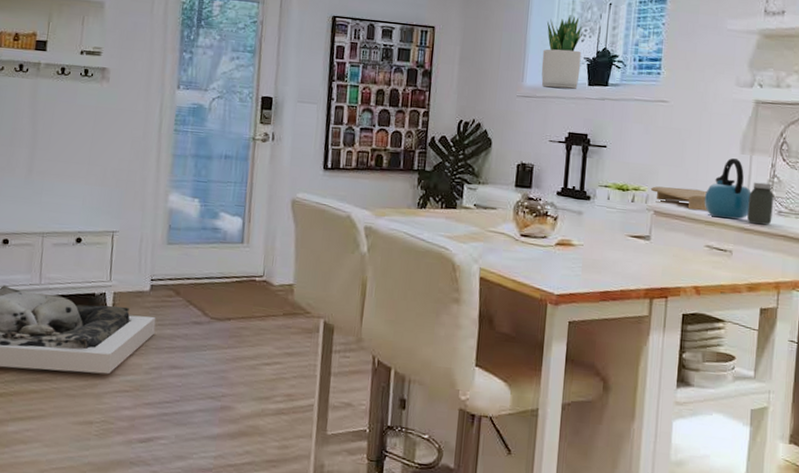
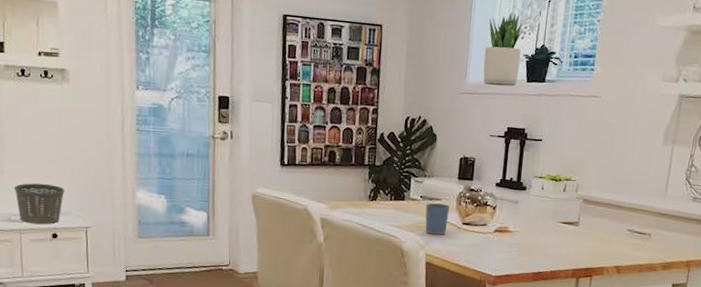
basket: none [41,183,94,229] -> present [13,183,65,225]
mug: none [479,212,506,248] -> present [425,203,449,235]
cutting board: present [650,186,707,211] -> none [580,176,631,198]
kettle: present [704,158,751,220] -> none [628,149,671,206]
jar: present [747,182,773,225] -> none [666,171,690,211]

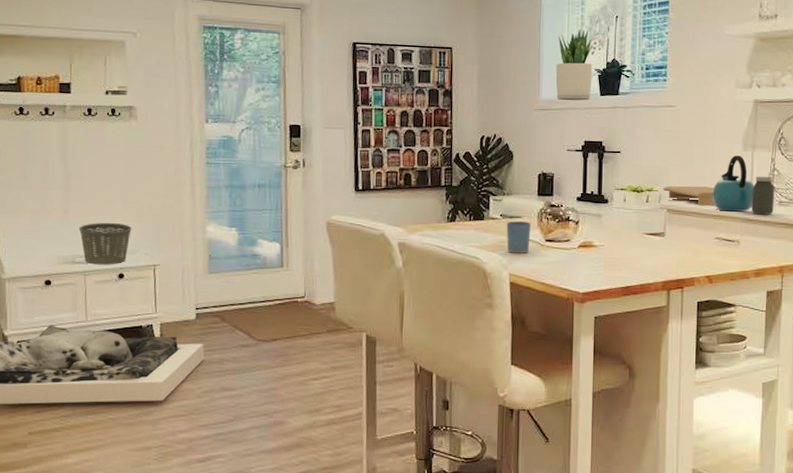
cutting board: none [580,176,631,198] -> present [662,186,715,206]
kettle: none [628,149,671,206] -> present [712,155,754,212]
jar: none [666,171,690,211] -> present [752,176,774,215]

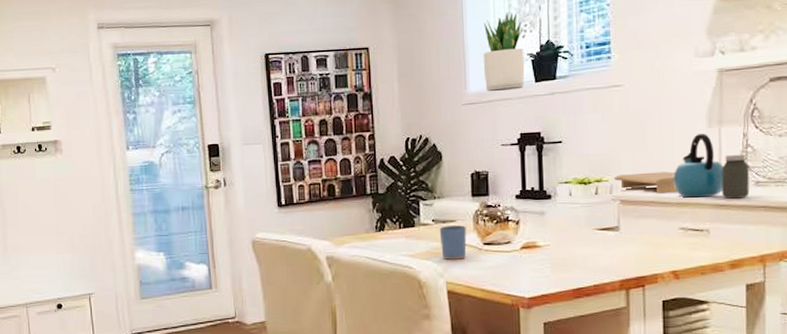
basket: present [78,222,132,265] -> none [17,255,66,297]

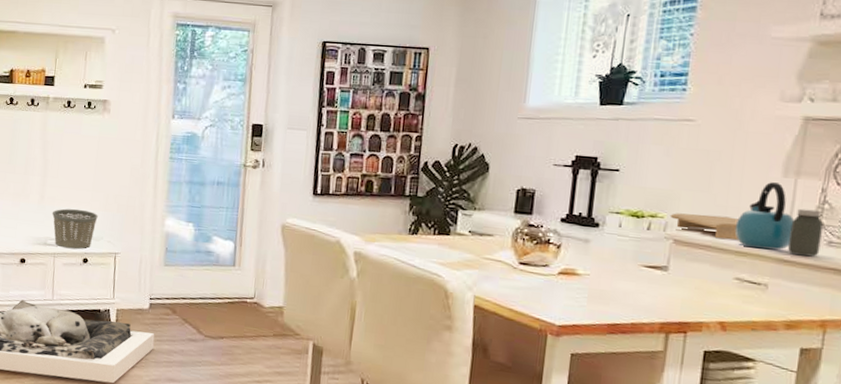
basket: none [17,255,66,297] -> present [52,208,98,250]
mug: present [439,225,467,260] -> none [473,239,503,275]
planter: present [483,12,525,92] -> none [546,29,596,110]

